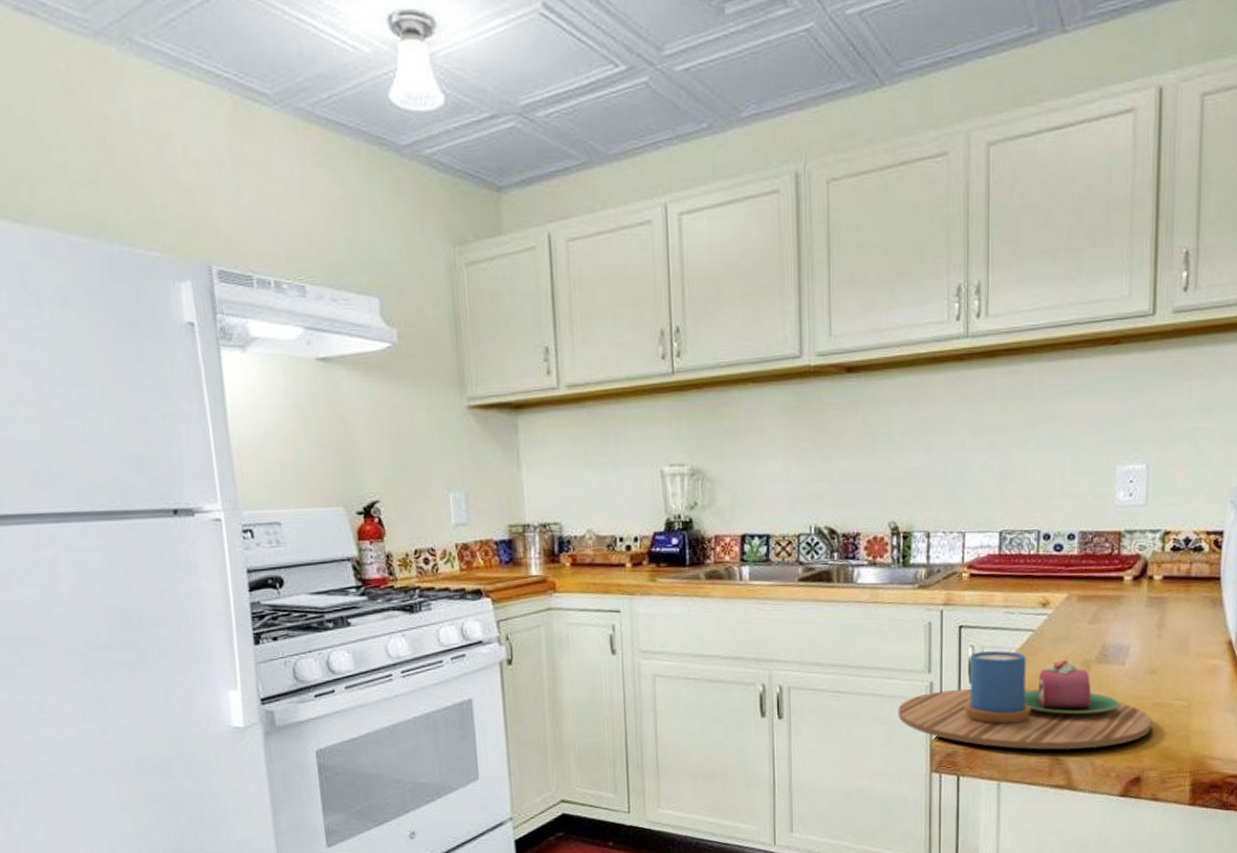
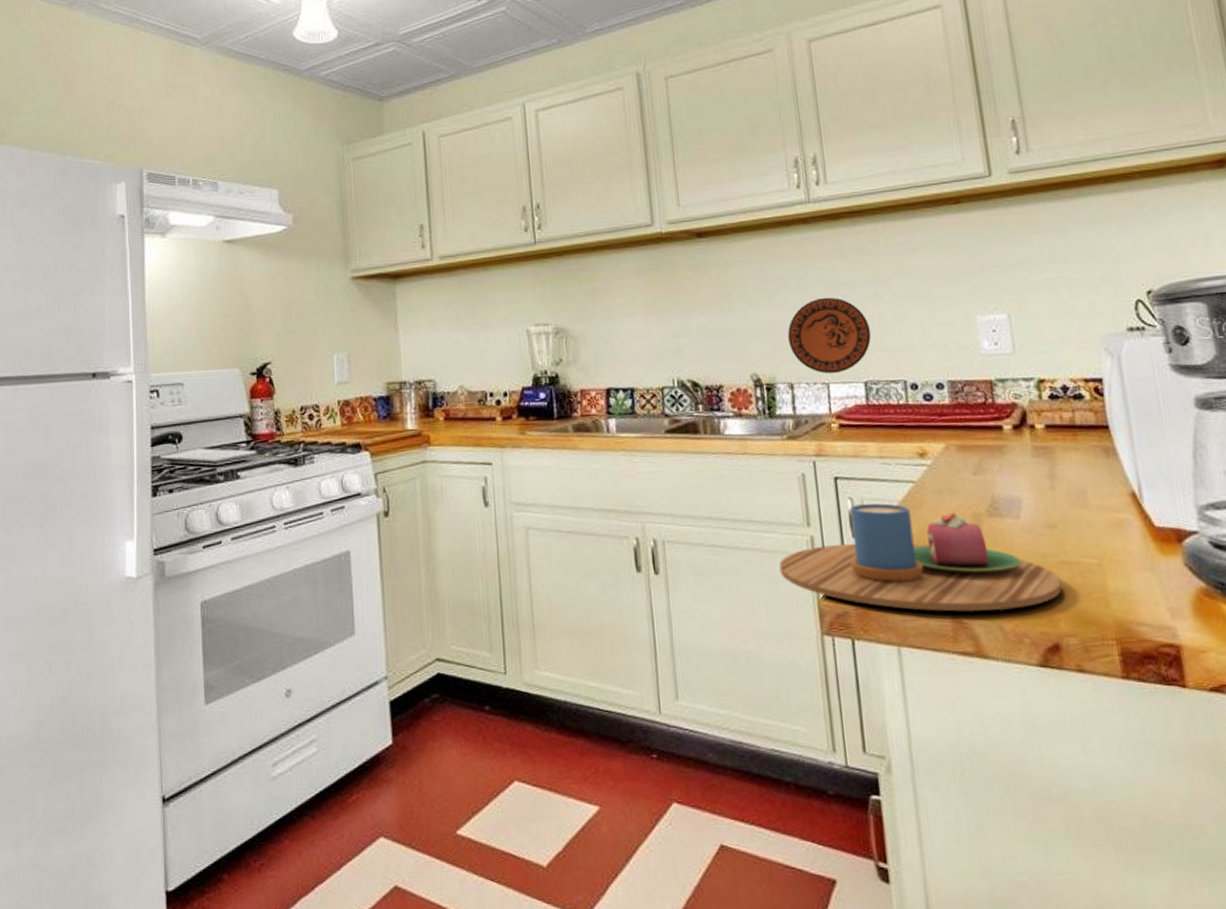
decorative plate: none [929,442,1013,523] -> present [787,297,872,374]

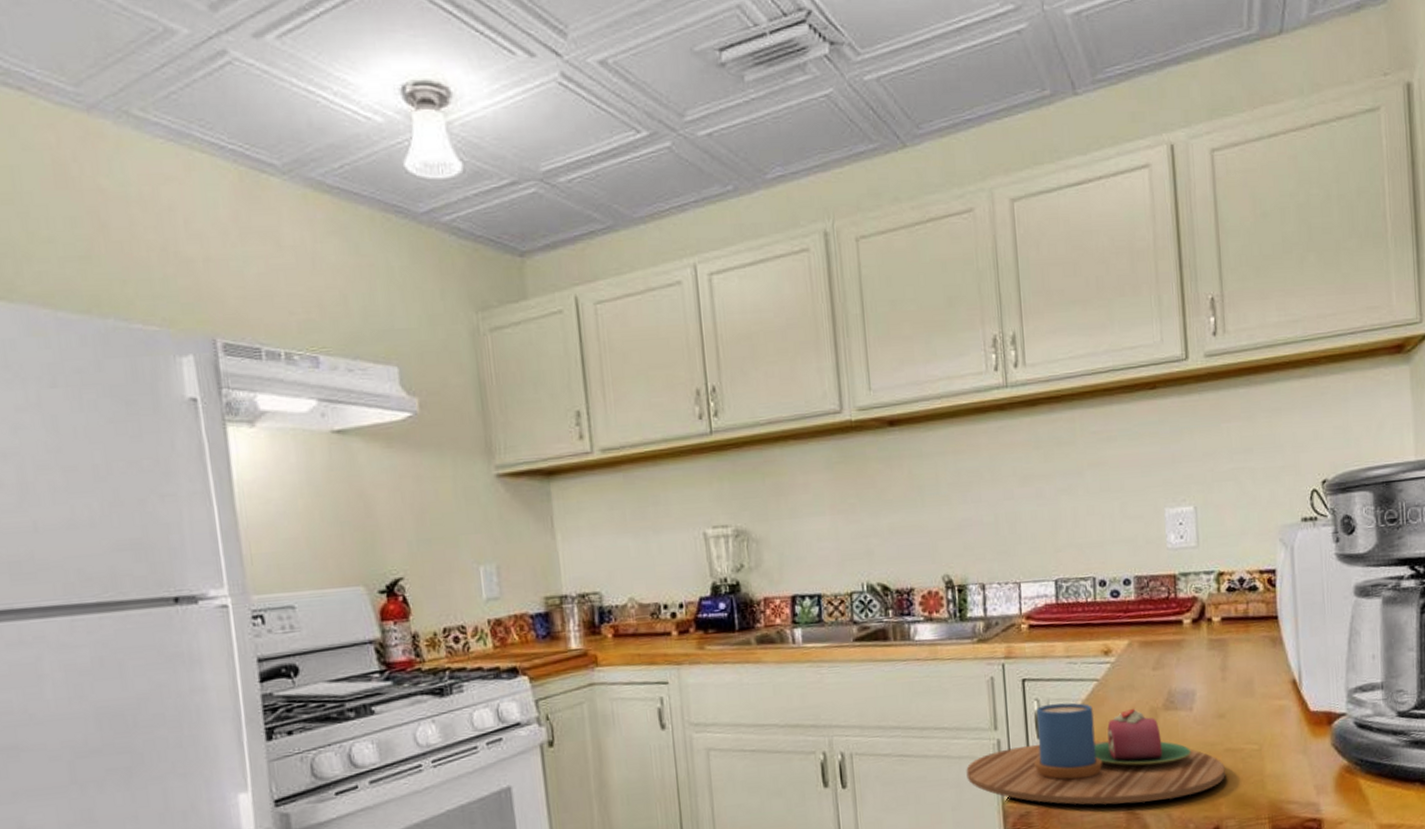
decorative plate: present [787,297,872,374] -> none [980,491,1064,573]

